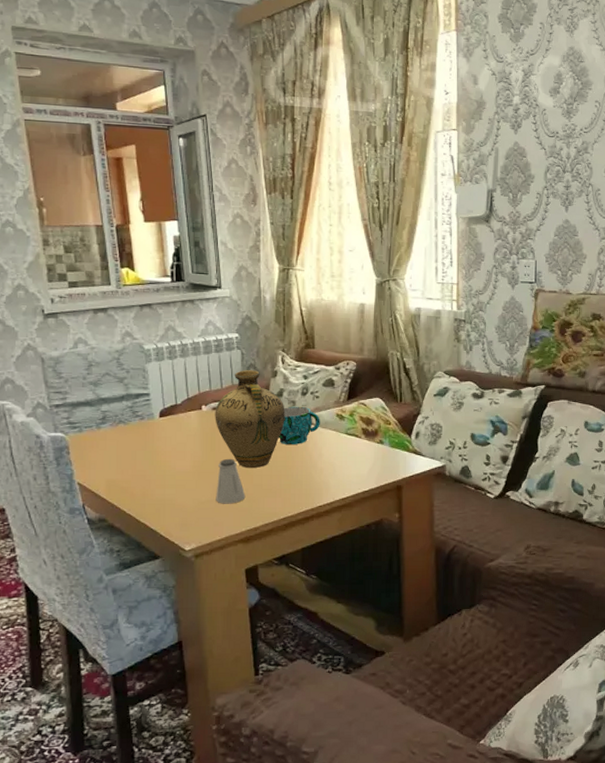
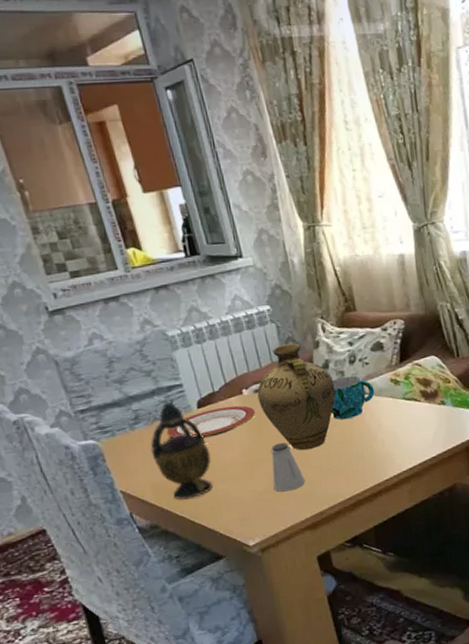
teapot: none [111,405,164,499] -> present [150,398,212,500]
plate: none [128,419,211,445] -> present [166,405,256,438]

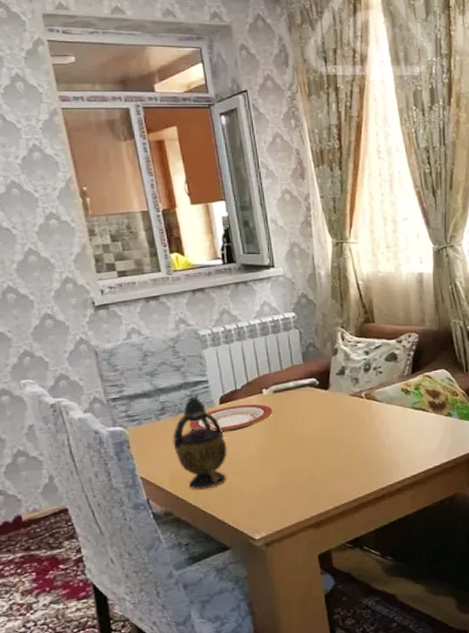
jug: present [257,343,336,451] -> none [276,349,349,451]
saltshaker: present [271,442,306,492] -> none [283,441,314,489]
cup: present [331,375,375,420] -> none [344,383,385,424]

